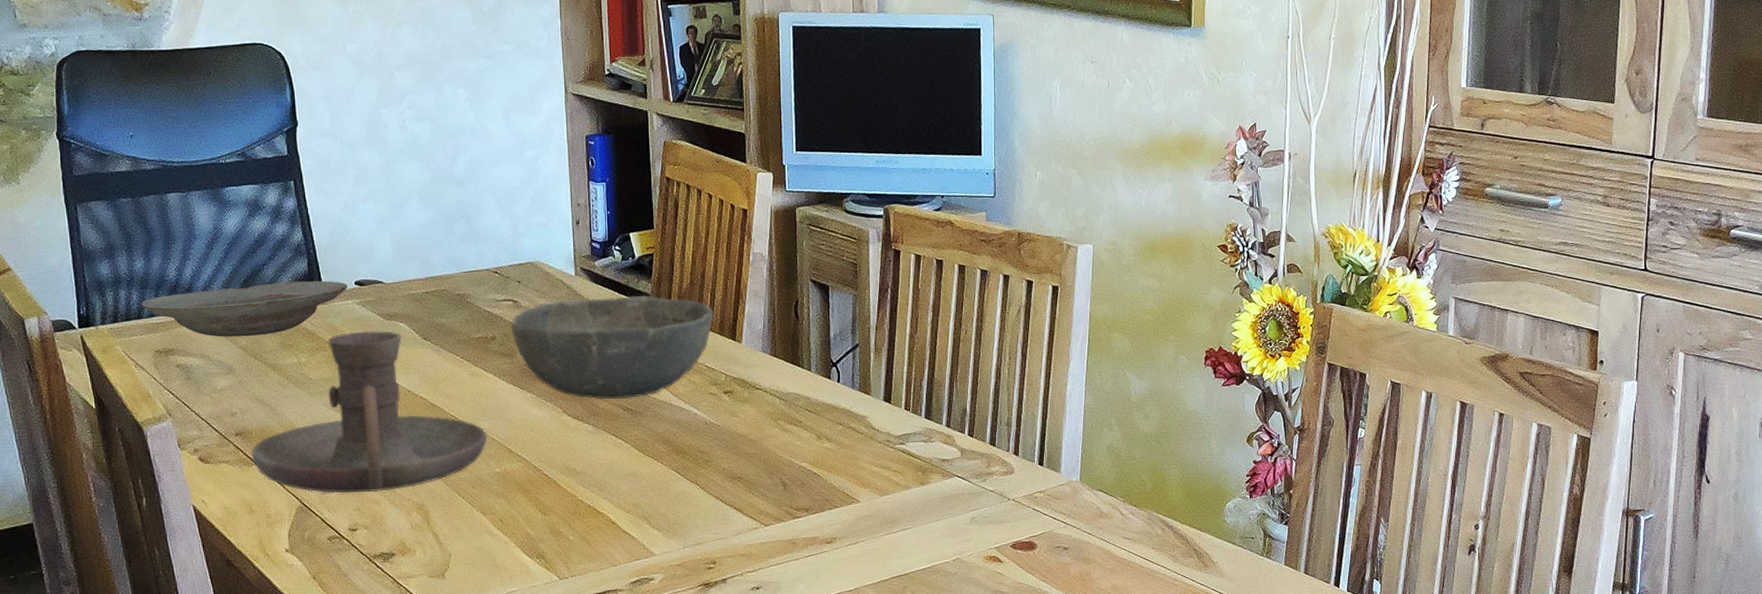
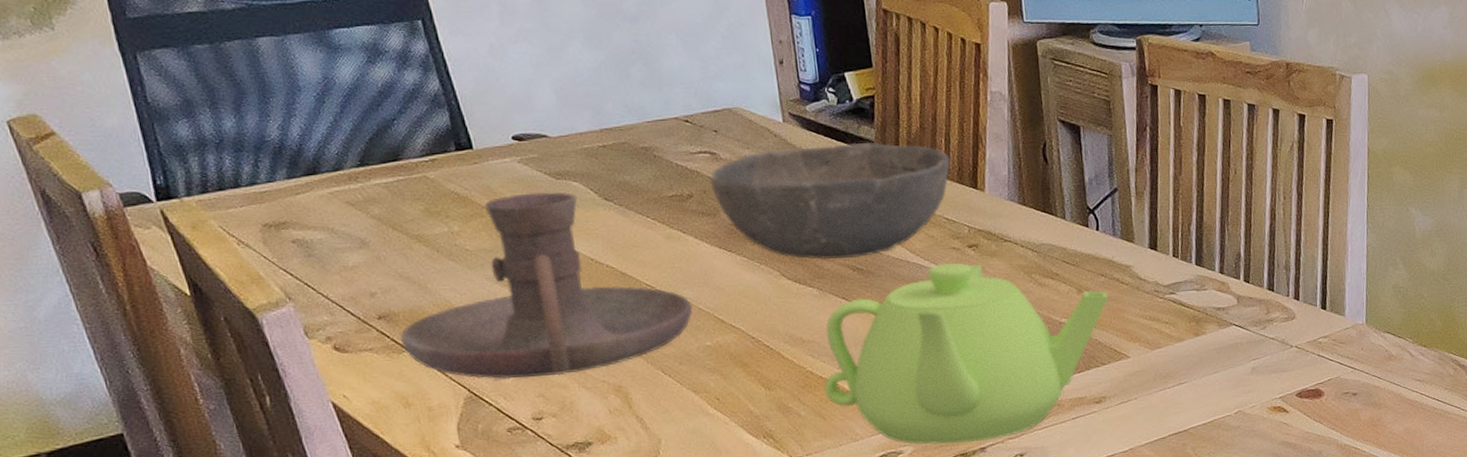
plate: present [141,280,348,337] -> none [237,136,504,206]
teapot: none [591,407,844,574] -> present [824,263,1108,445]

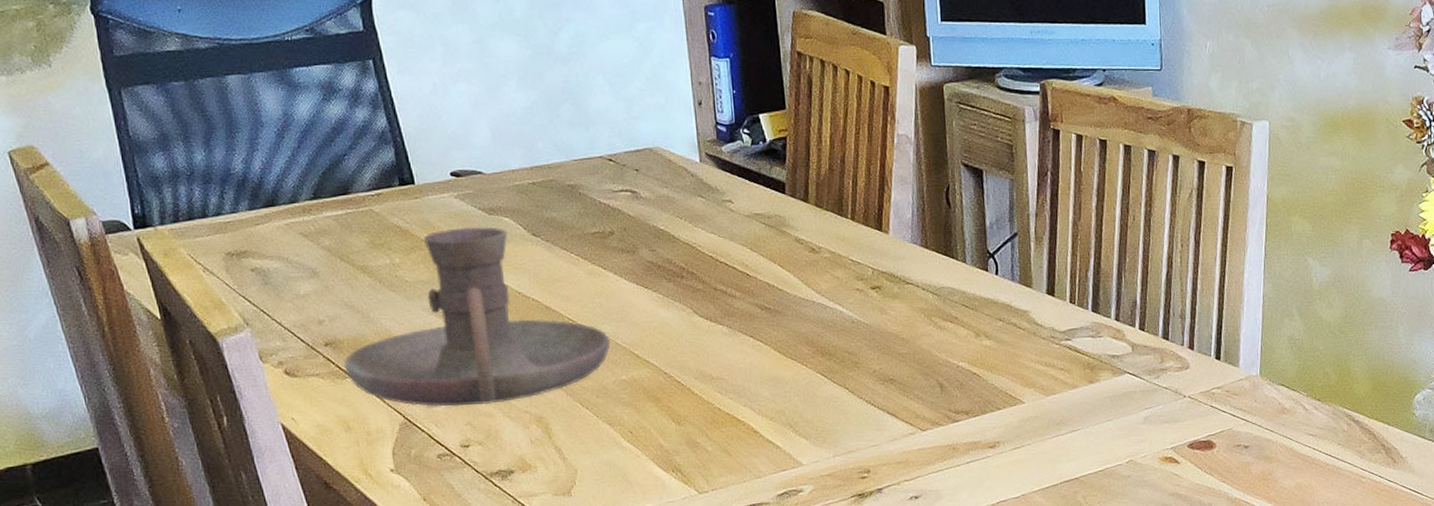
bowl: present [709,141,950,259] -> none [630,182,857,298]
teapot: present [824,263,1108,445] -> none [730,304,1005,484]

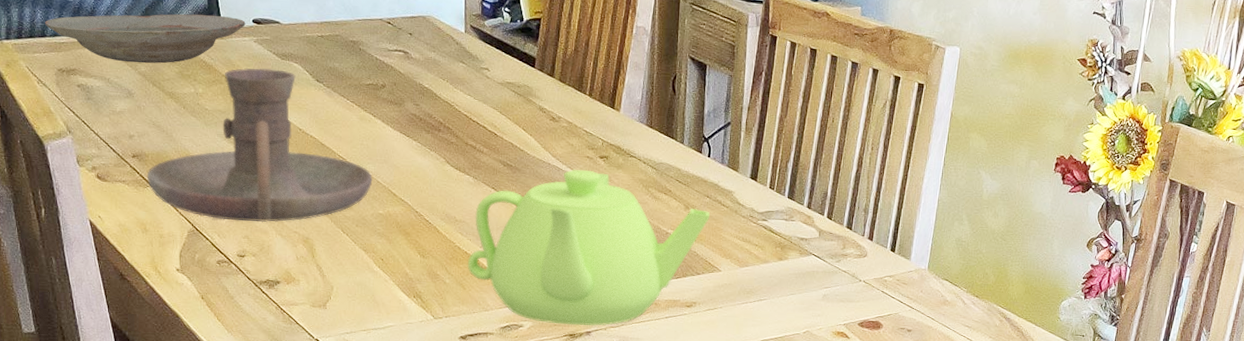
plate: none [205,171,443,237] -> present [45,13,246,64]
teapot: none [730,304,1005,484] -> present [467,169,710,326]

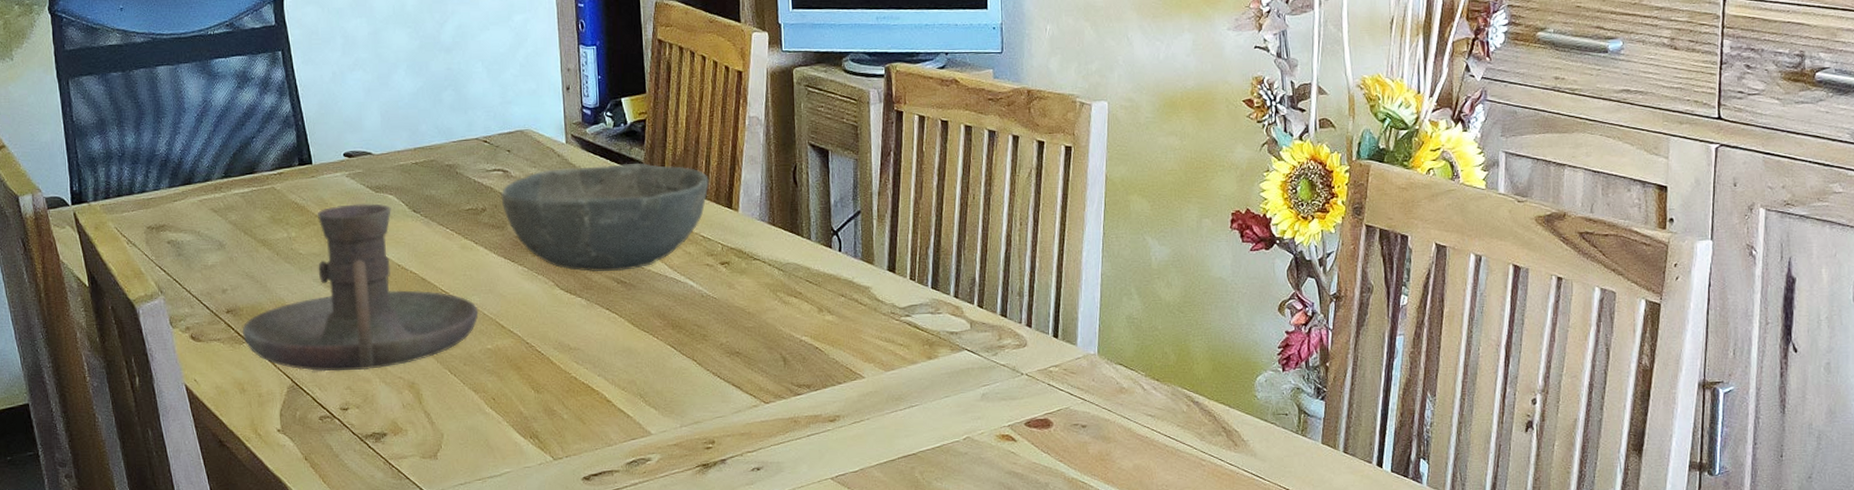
plate: present [45,13,246,64] -> none [132,152,337,212]
bowl: none [400,55,595,155] -> present [501,162,709,272]
teapot: present [467,169,710,326] -> none [585,279,846,454]

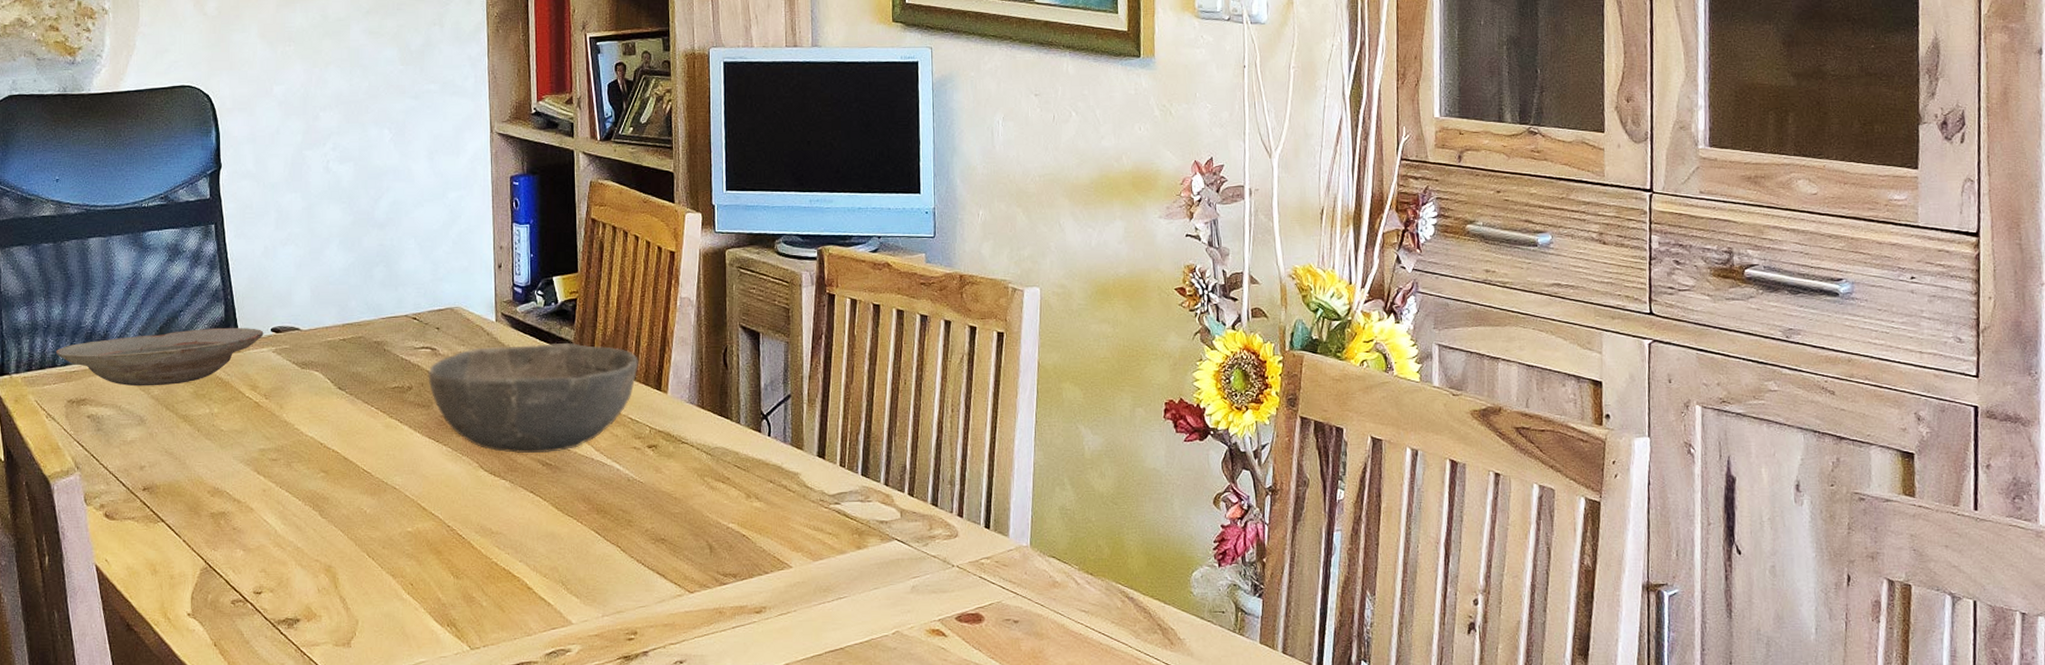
plate: none [132,152,337,212] -> present [56,327,264,387]
candle holder: present [242,203,479,372] -> none [157,380,400,553]

